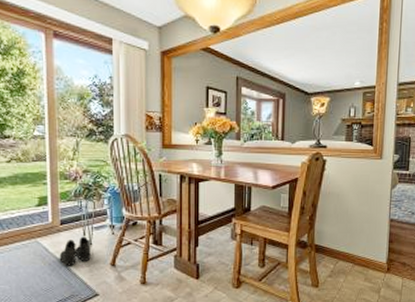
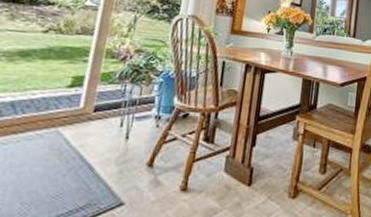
boots: present [59,236,91,266] -> none [81,127,128,165]

